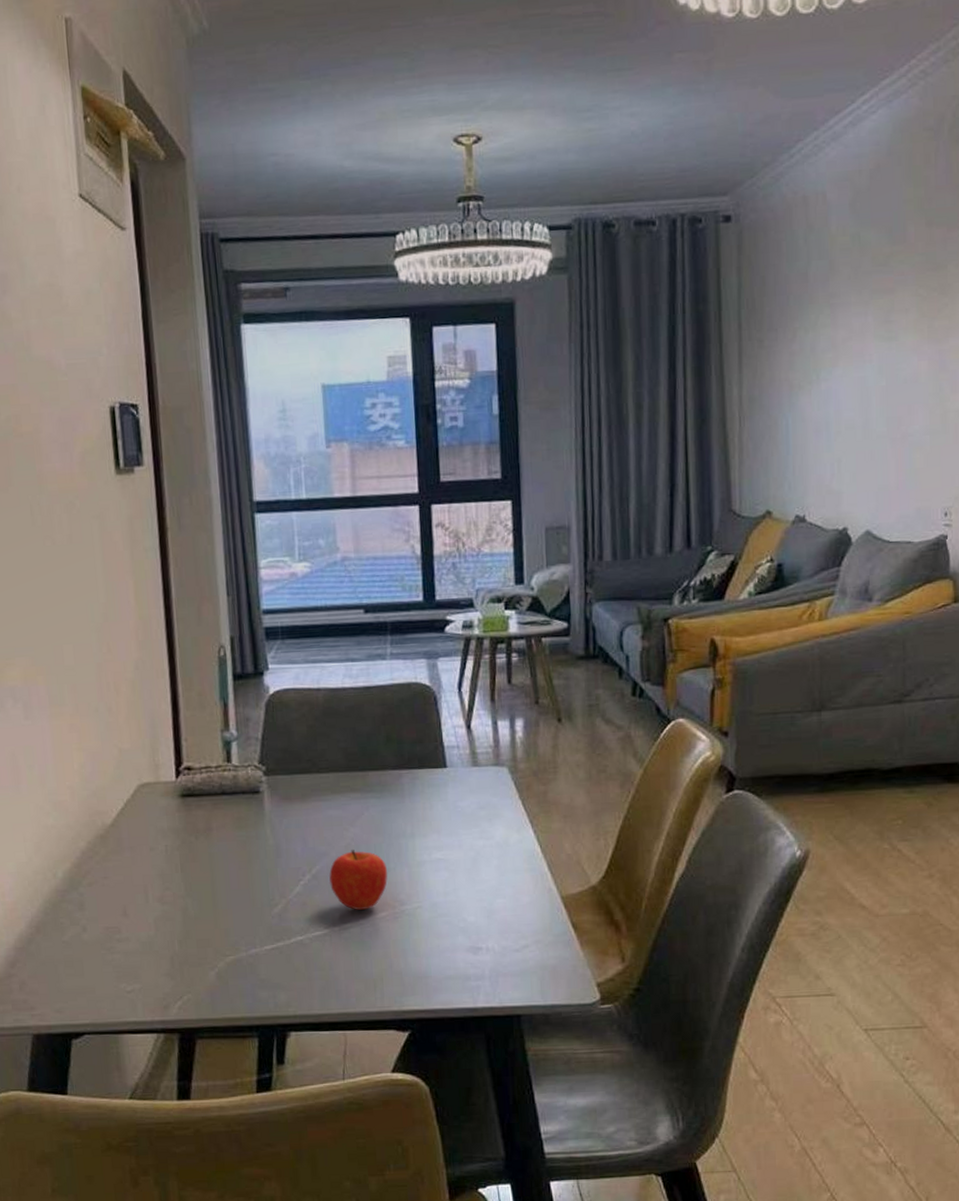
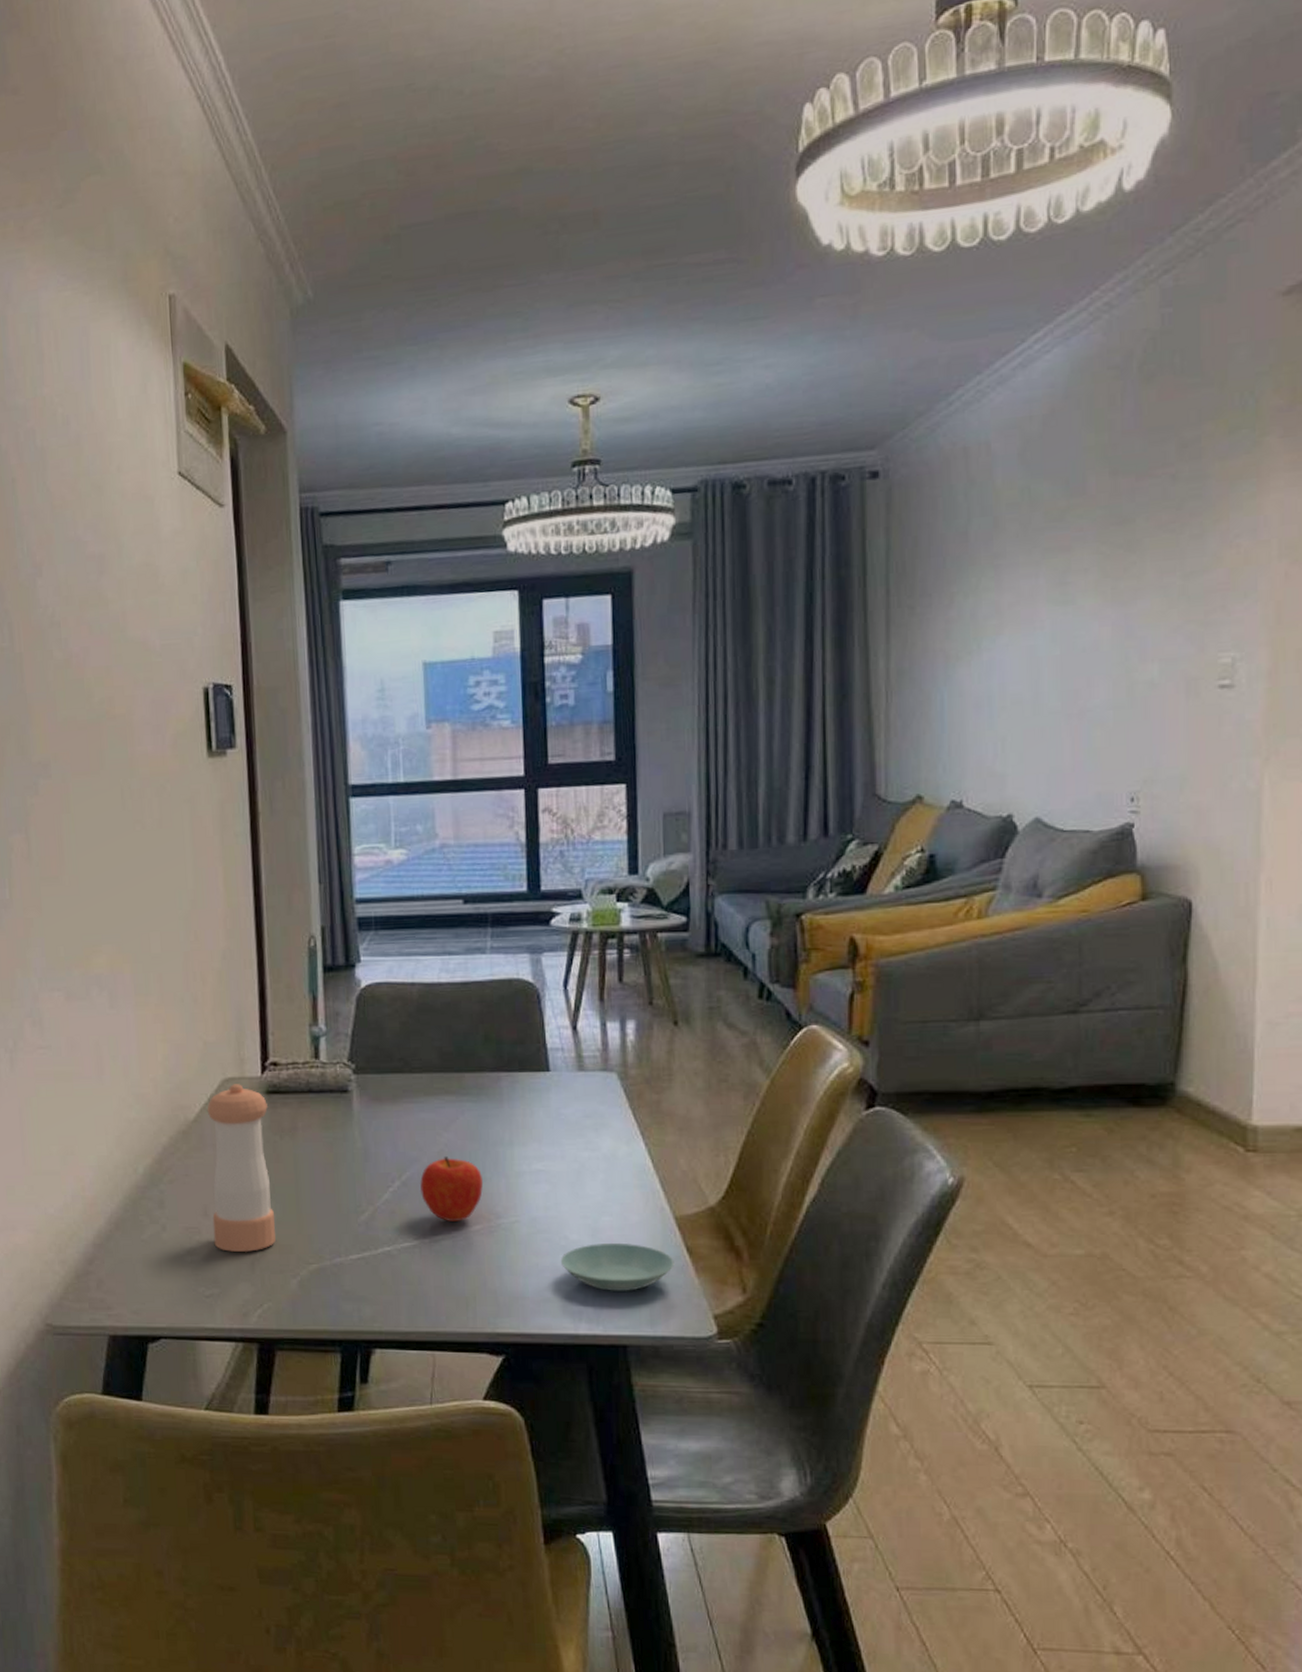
pepper shaker: none [123,788,194,948] -> present [207,1084,276,1252]
saucer: none [460,922,562,968] -> present [561,1242,674,1292]

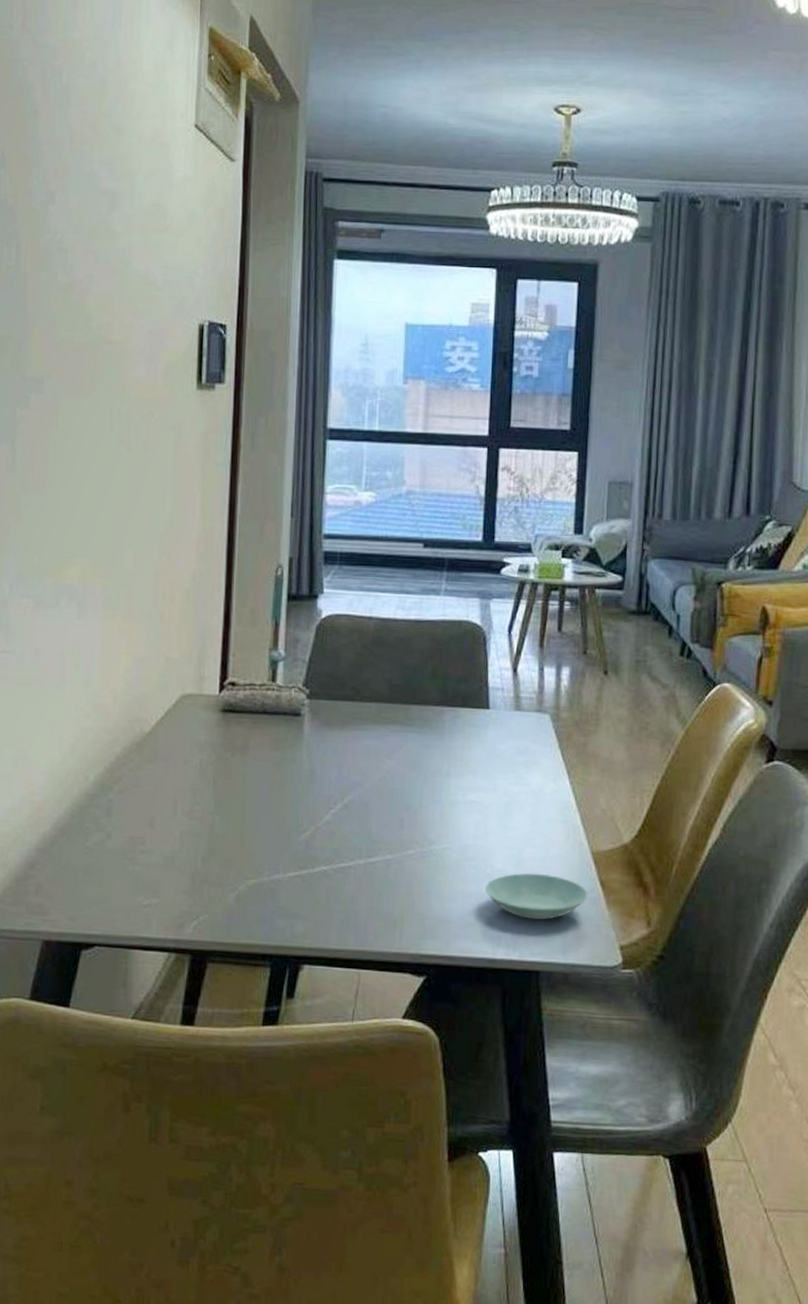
pepper shaker: present [207,1084,276,1252] -> none [157,700,222,864]
fruit: present [420,1156,484,1223] -> none [360,783,420,846]

